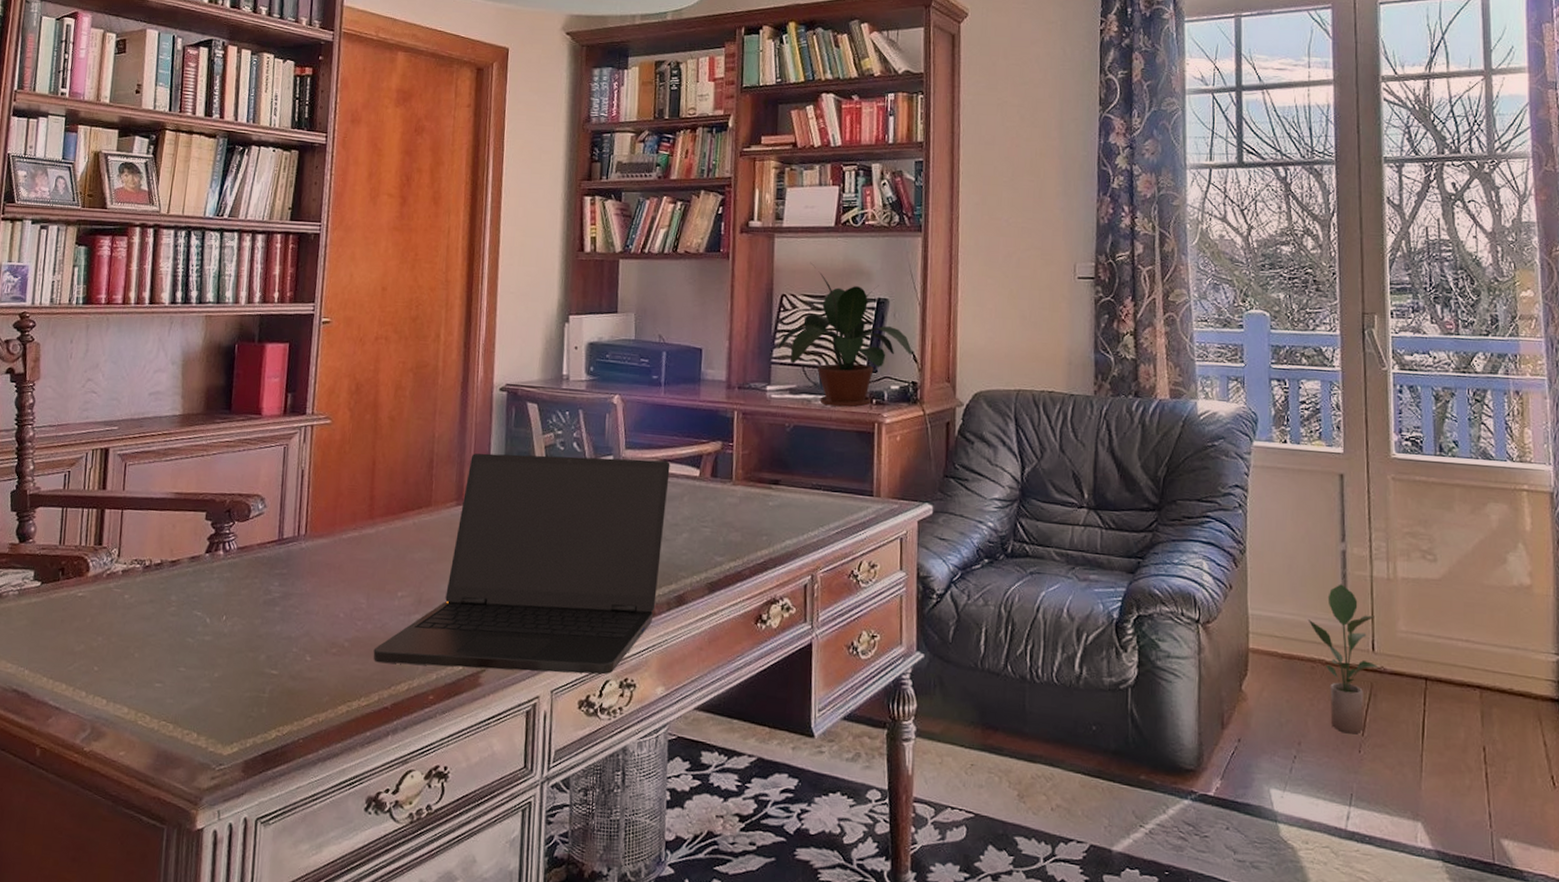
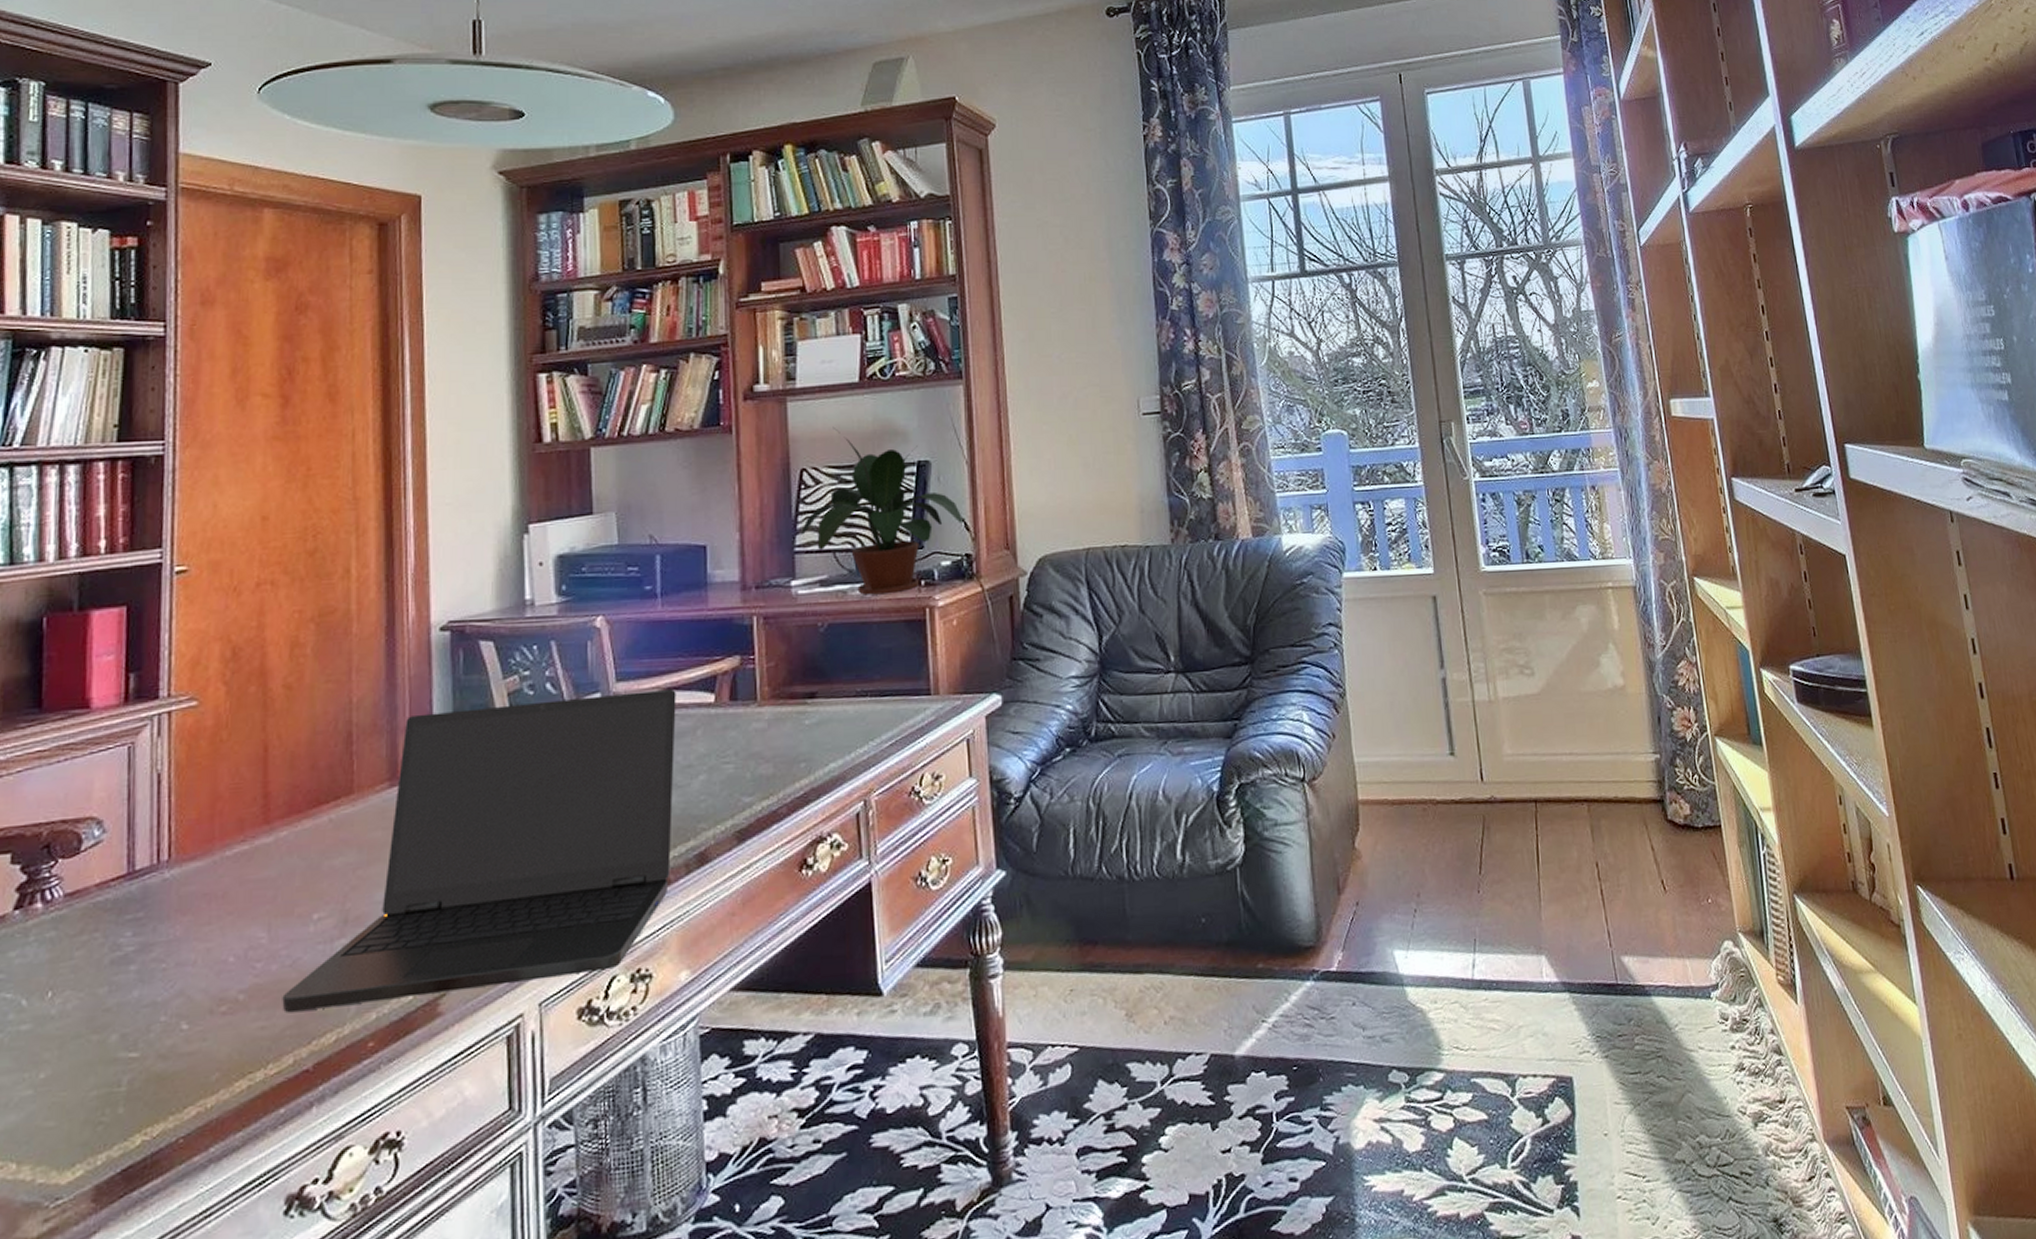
potted plant: present [1307,584,1379,735] -> none [1414,714,1489,875]

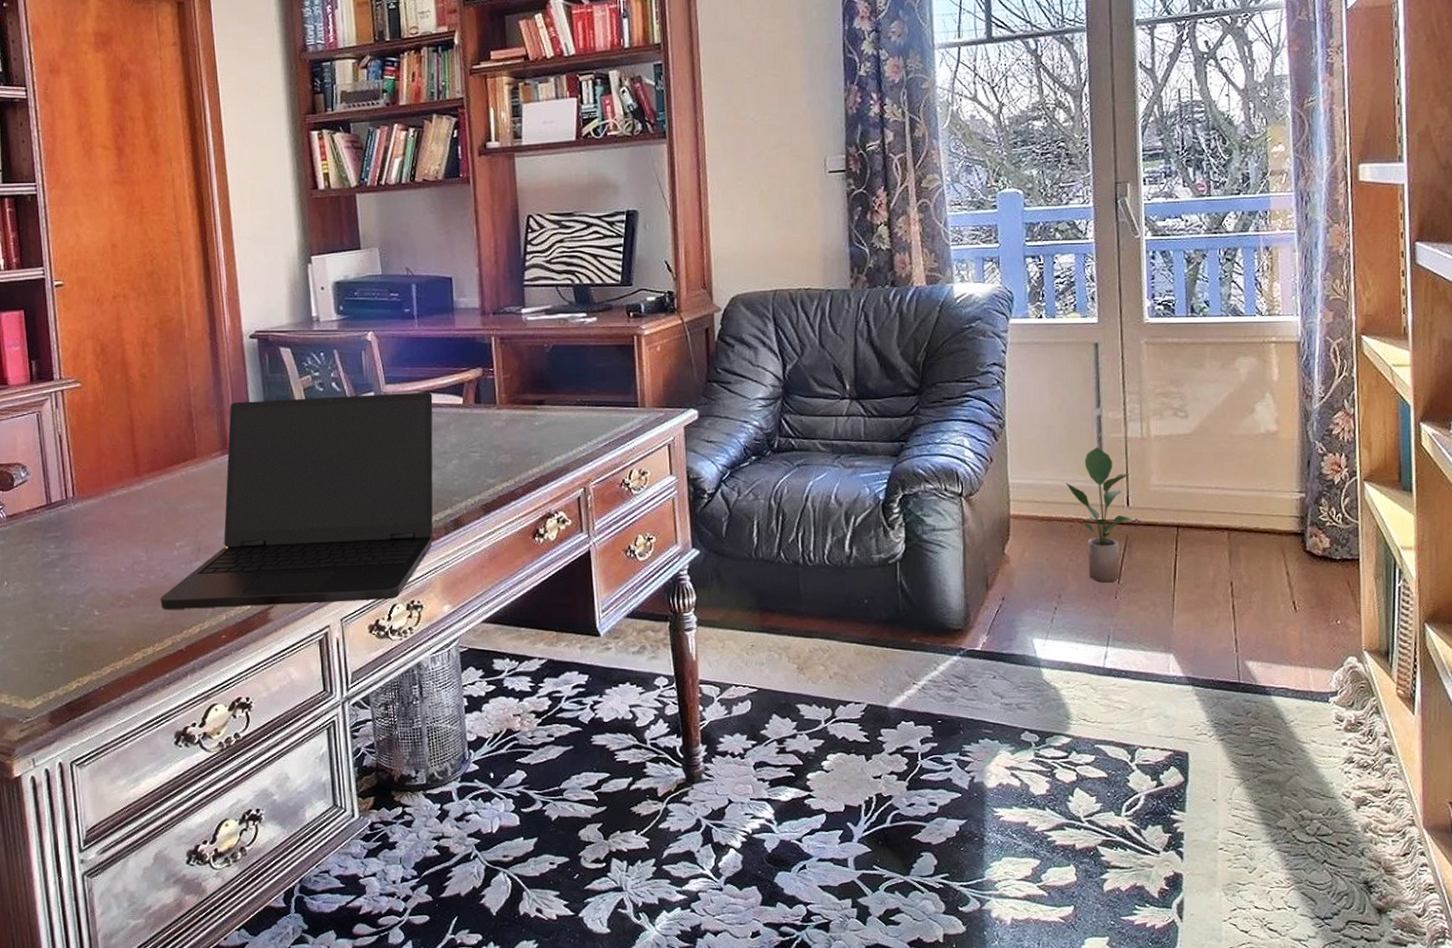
potted plant: present [801,428,963,595] -> none [529,180,666,323]
potted plant: none [1414,714,1489,875] -> present [1065,447,1134,583]

